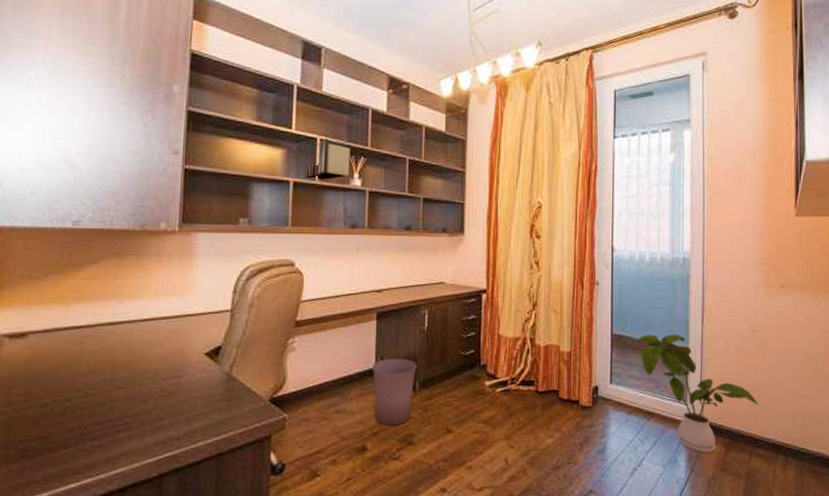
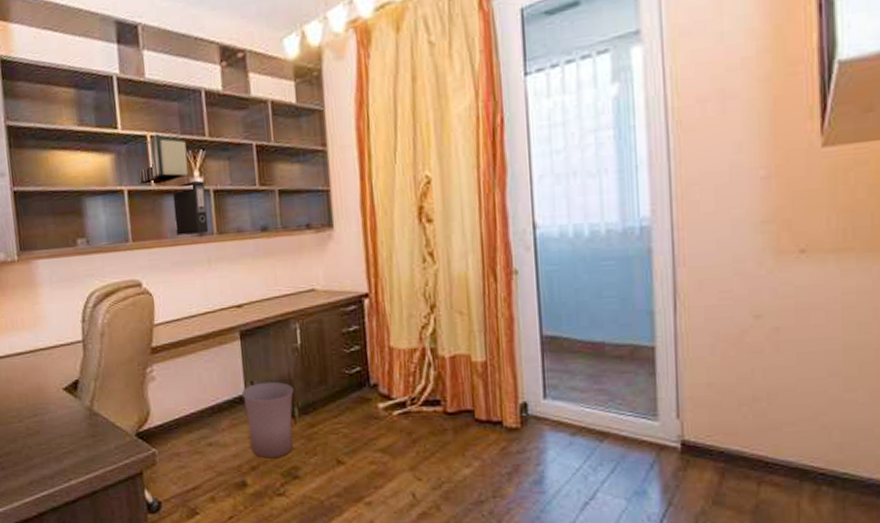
binder: none [332,181,362,226] -> present [172,180,209,236]
house plant: present [636,335,760,454] -> none [577,330,771,483]

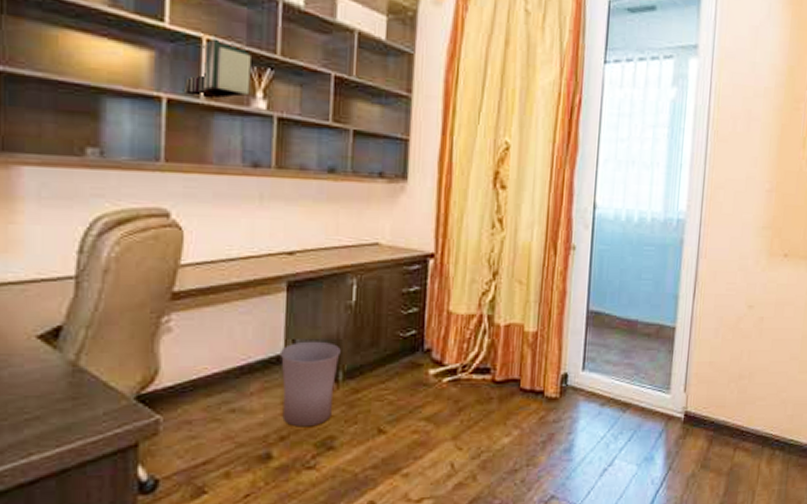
binder: present [172,180,209,236] -> none [224,102,268,165]

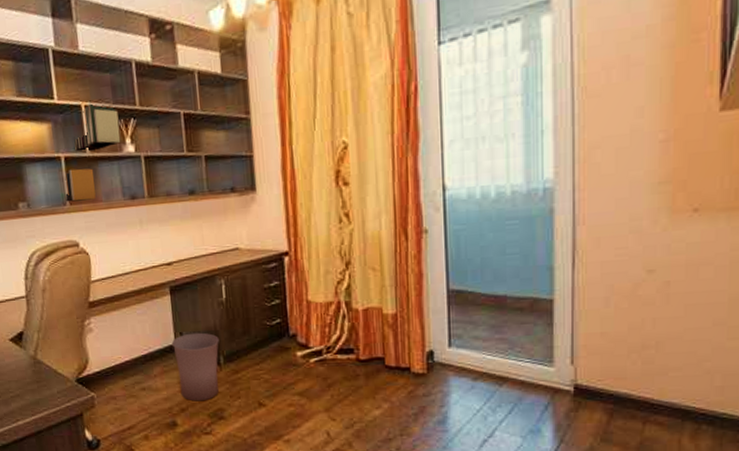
books: none [159,115,207,160] -> present [64,168,96,202]

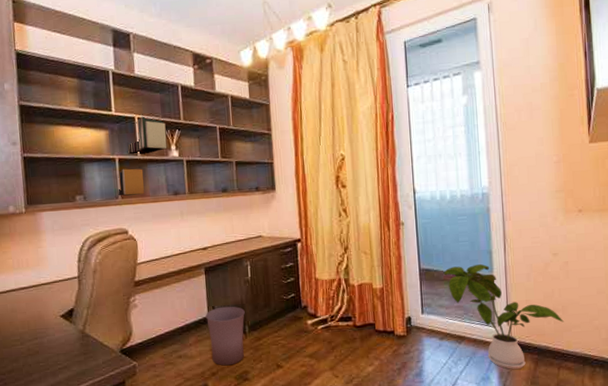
house plant: none [481,284,658,422] -> present [443,264,565,370]

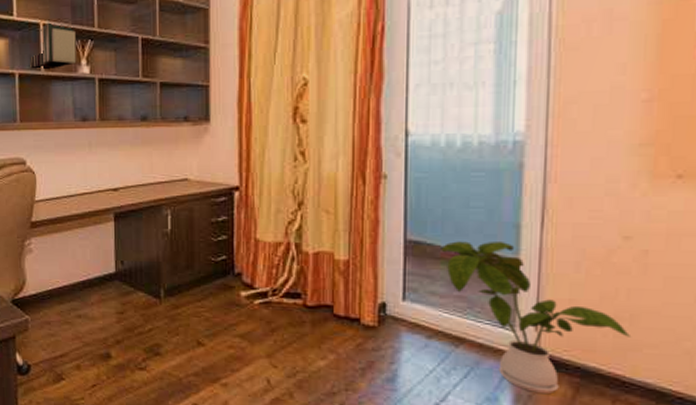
books: present [117,168,144,196] -> none [15,86,47,119]
waste bin: present [205,306,245,366] -> none [111,262,161,335]

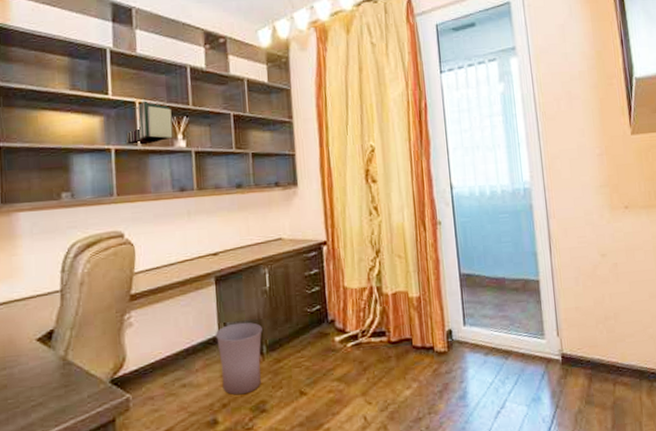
waste bin: none [111,262,161,335] -> present [215,322,262,395]
house plant: present [441,241,632,394] -> none [486,267,618,388]

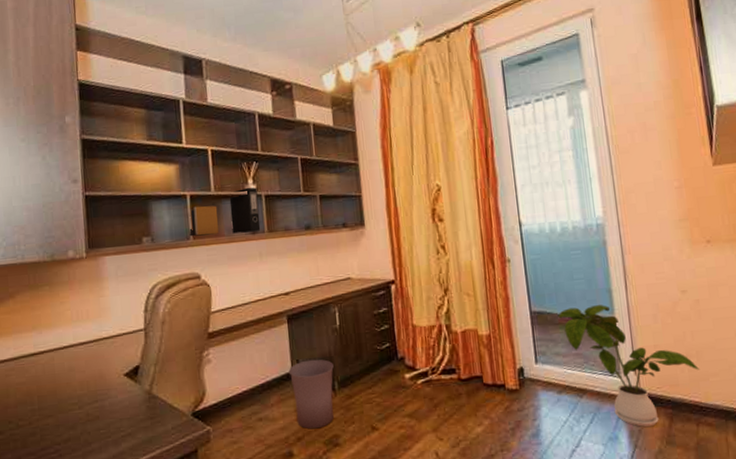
books: none [112,160,145,193] -> present [188,205,219,237]
books: present [125,101,173,145] -> none [199,148,244,191]
binder: none [157,142,190,191] -> present [229,187,261,234]
house plant: none [486,267,618,388] -> present [558,305,700,427]

